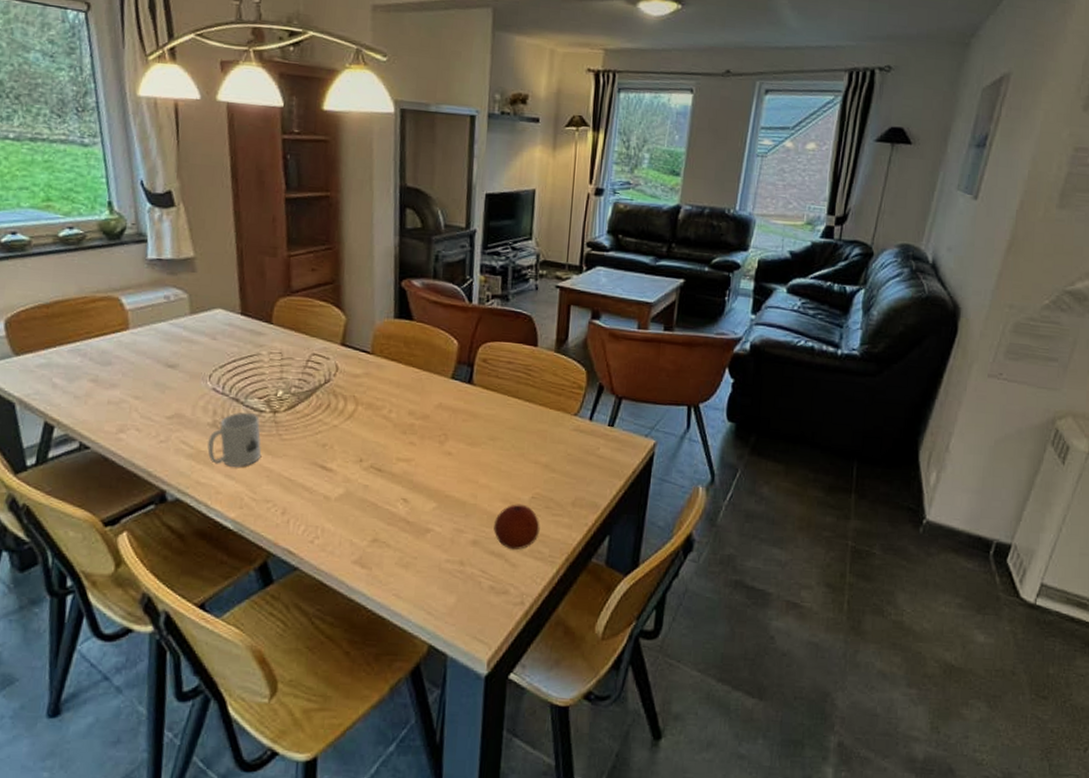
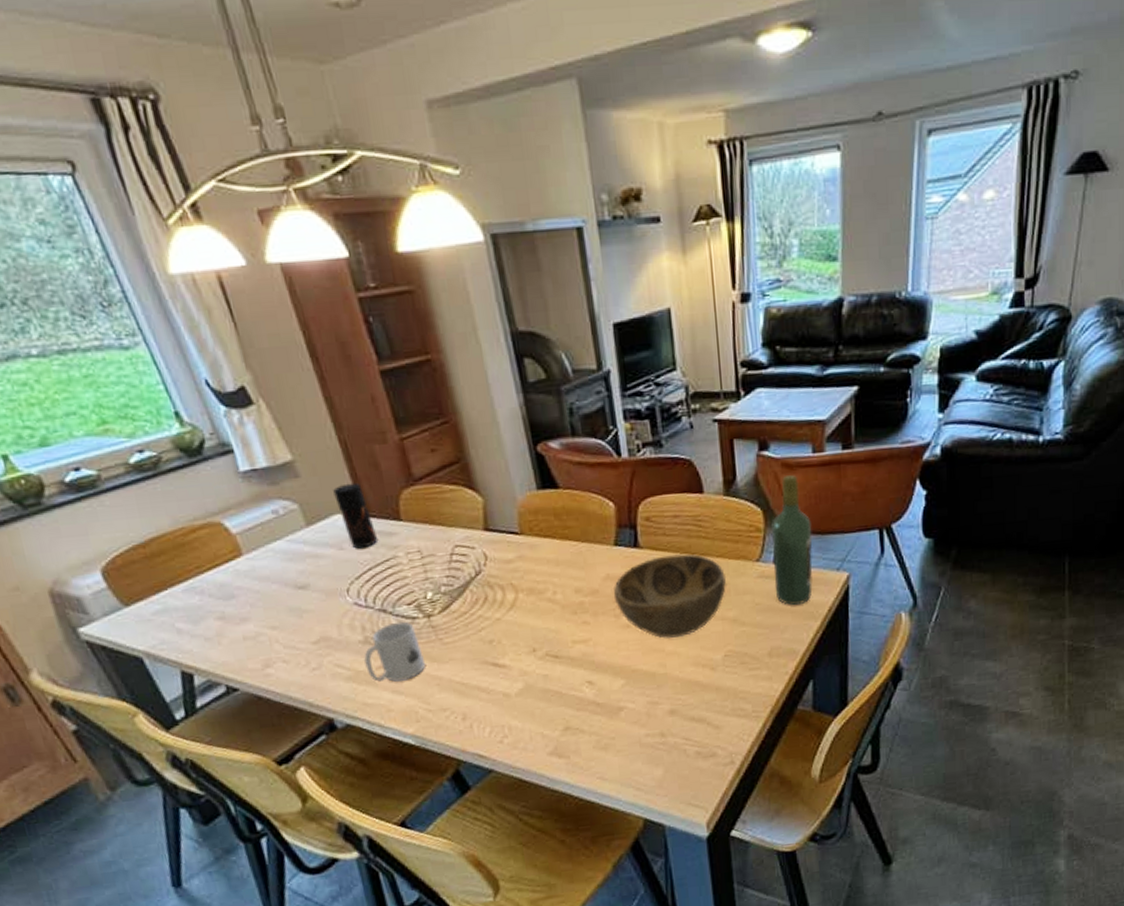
pepper grinder: none [220,284,249,342] -> present [333,482,379,549]
decorative bowl: none [441,395,546,472] -> present [612,553,727,638]
fruit: present [494,504,540,551] -> none [689,664,739,713]
wine bottle: none [587,344,628,462] -> present [772,475,813,605]

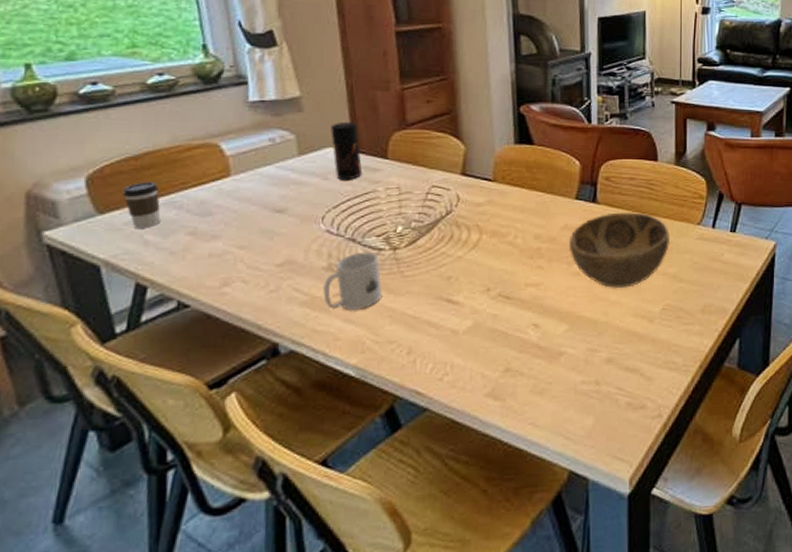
coffee cup: none [140,568,187,618] -> present [122,182,161,228]
wine bottle: present [772,475,813,605] -> none [711,154,747,266]

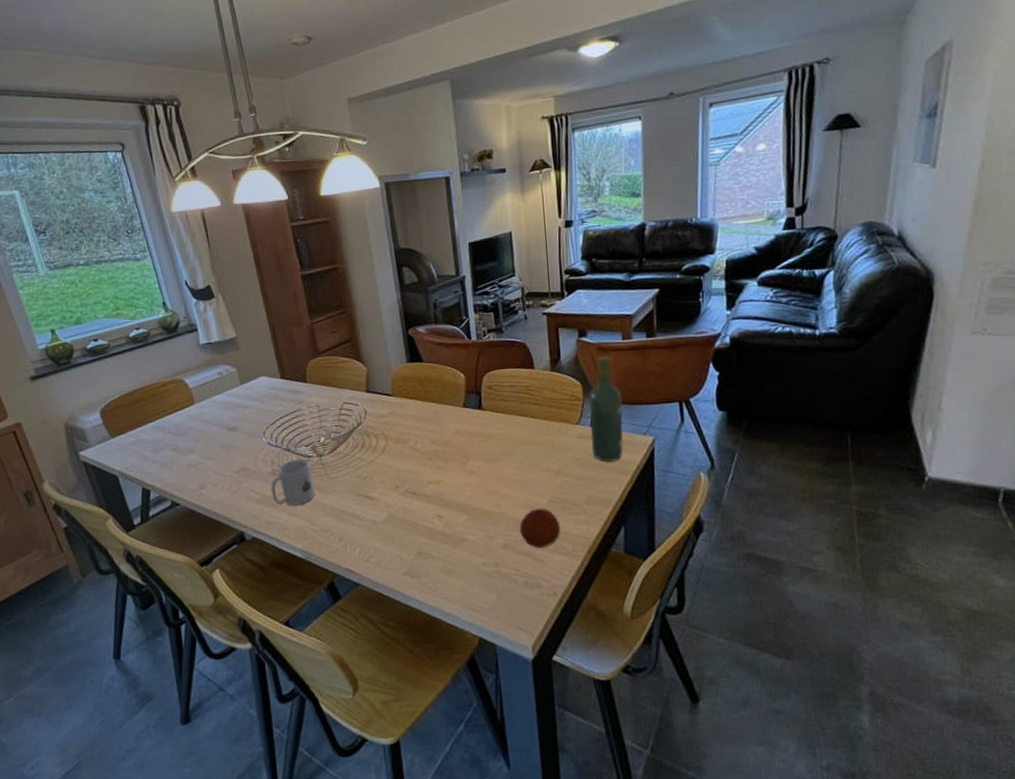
coffee cup: present [122,182,161,228] -> none [125,411,152,447]
pepper grinder: present [331,121,363,180] -> none [261,354,289,402]
decorative bowl: present [568,212,671,288] -> none [460,416,552,484]
fruit: none [627,317,672,364] -> present [520,508,561,549]
wine bottle: none [711,154,747,266] -> present [589,357,623,462]

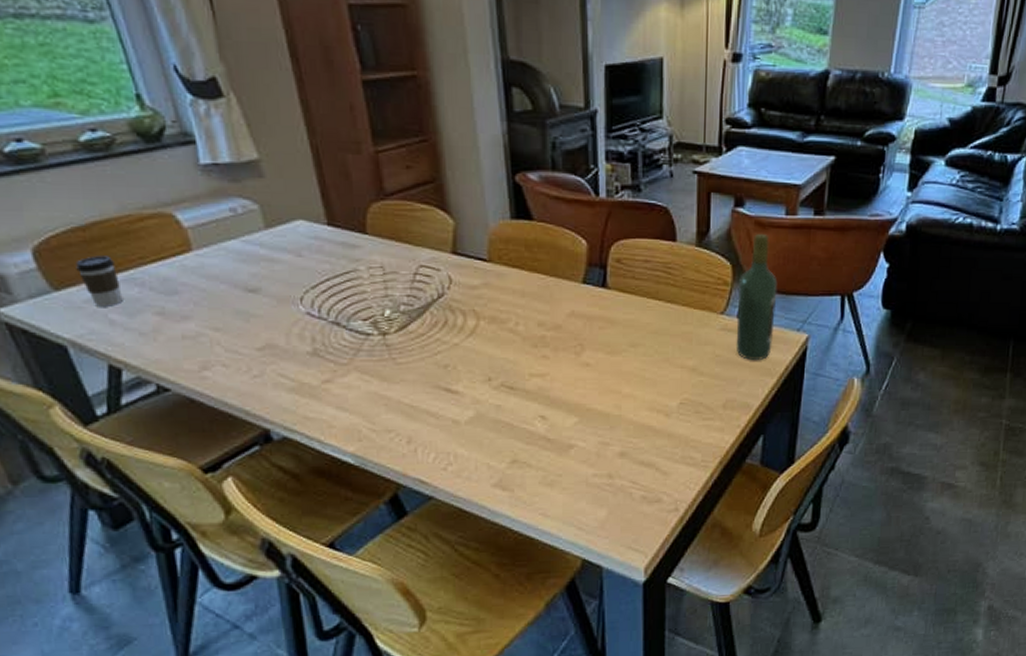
coffee cup: none [125,411,152,447] -> present [75,255,123,307]
mug: present [270,459,315,506] -> none [309,336,376,397]
fruit: present [520,508,561,549] -> none [642,411,691,459]

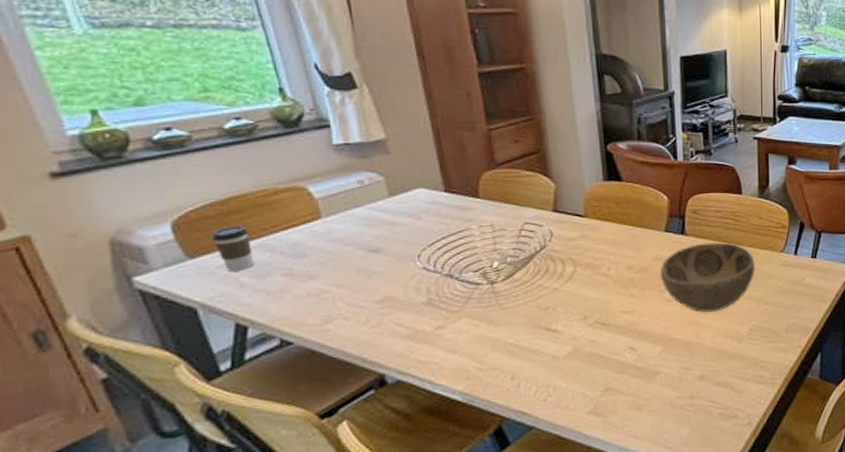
decorative bowl: none [576,299,690,380] -> present [660,242,756,313]
wine bottle: present [736,234,778,360] -> none [794,186,826,289]

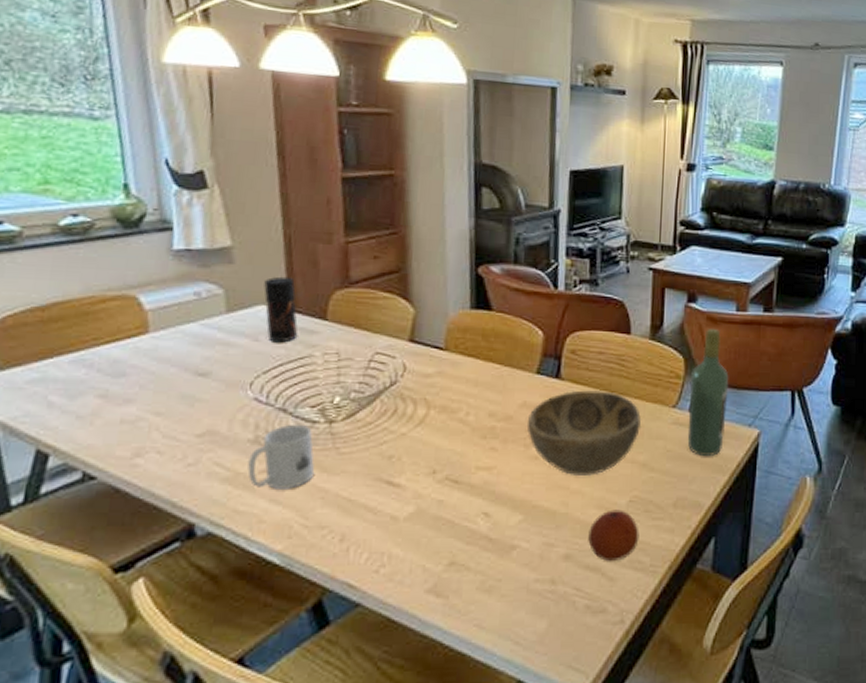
coffee cup: present [212,226,254,271] -> none [26,335,68,388]
pepper grinder: none [420,162,455,220] -> present [264,276,298,343]
mug: none [423,286,484,341] -> present [247,424,315,489]
fruit: none [718,337,760,379] -> present [588,509,639,562]
wine bottle: none [794,186,826,289] -> present [687,329,729,456]

